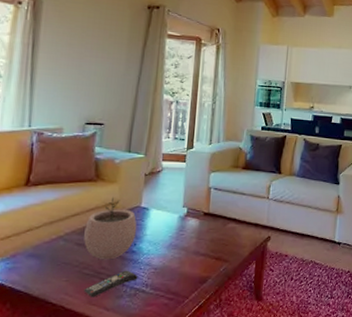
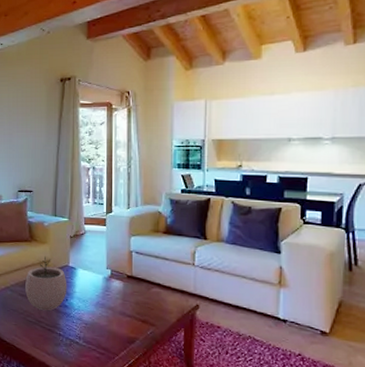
remote control: present [83,270,138,298] -> none [29,321,72,342]

